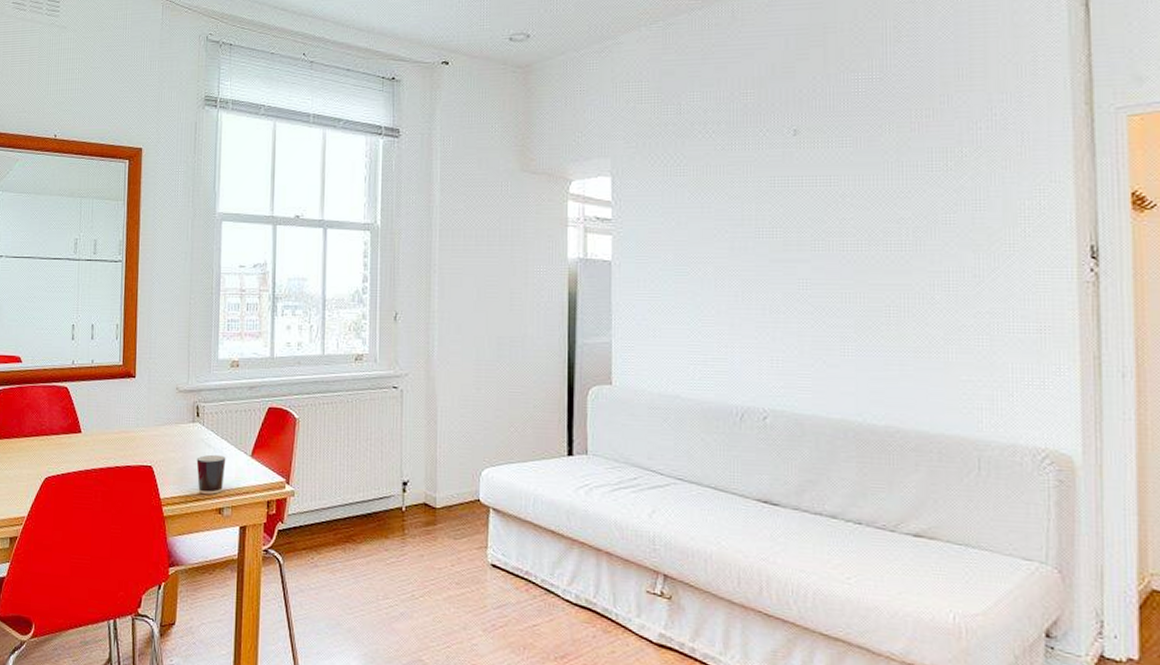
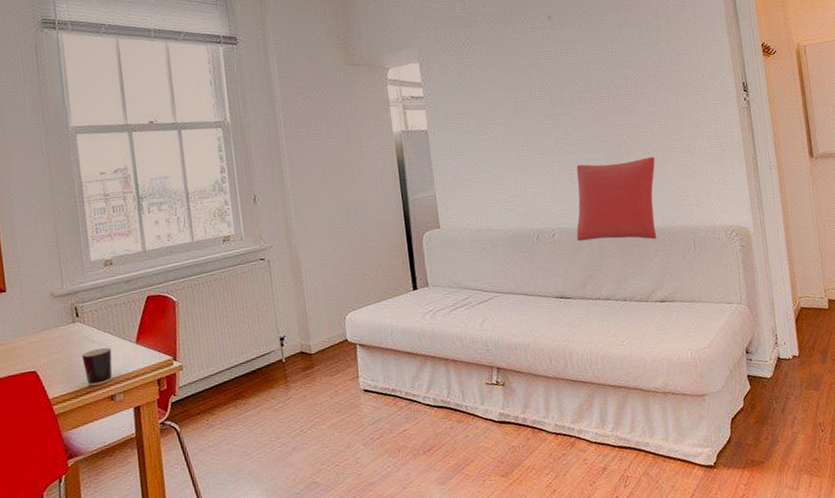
pillow: none [798,331,930,448] -> present [576,156,657,242]

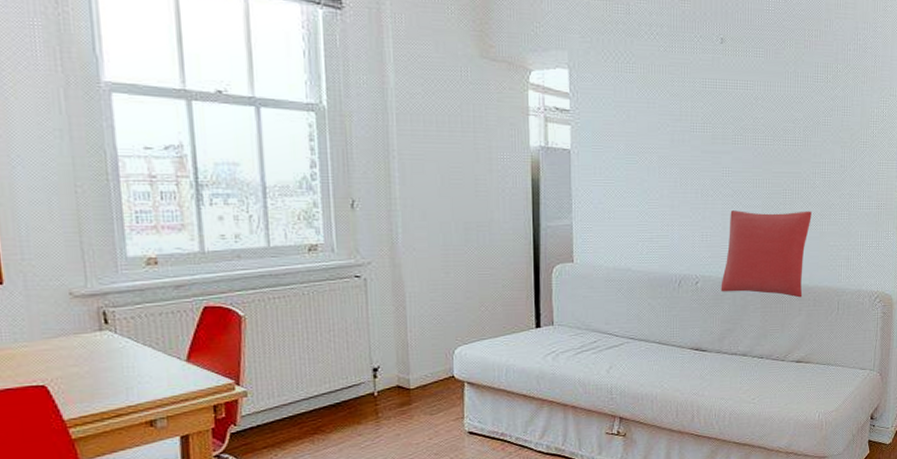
mug: present [81,347,113,387] -> none [111,363,153,409]

